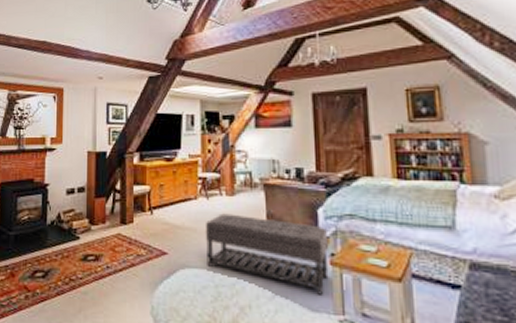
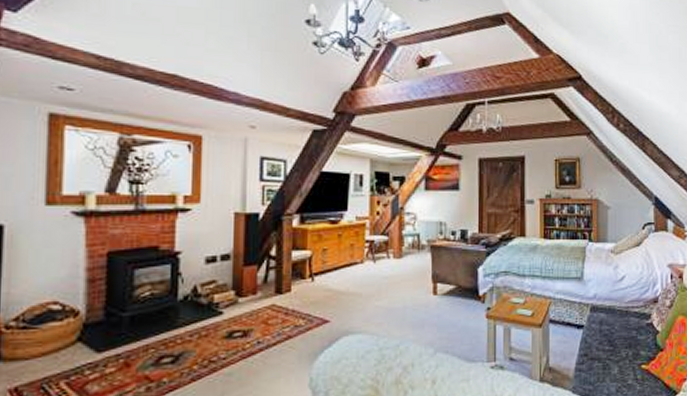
ottoman: present [205,213,329,295] -> none [370,276,485,346]

